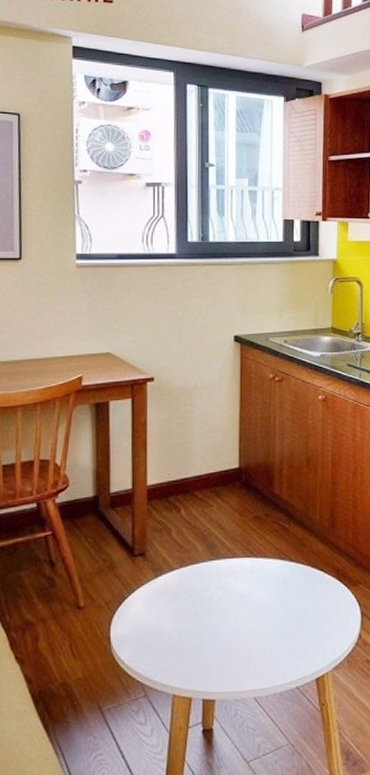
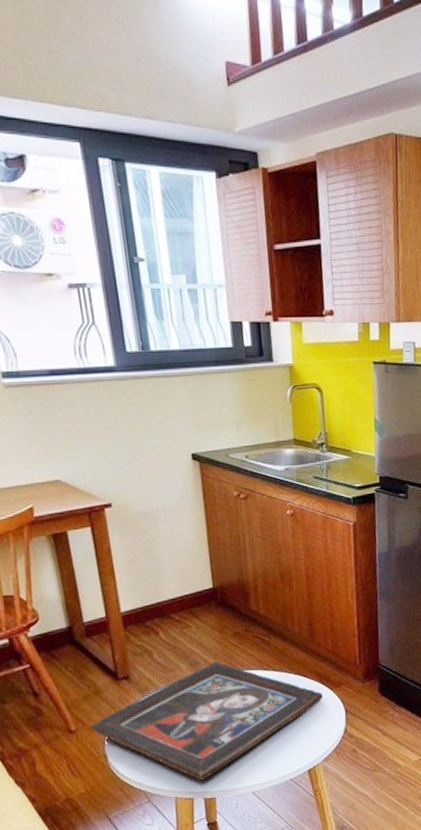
religious icon: none [100,546,338,679] -> present [91,661,323,781]

